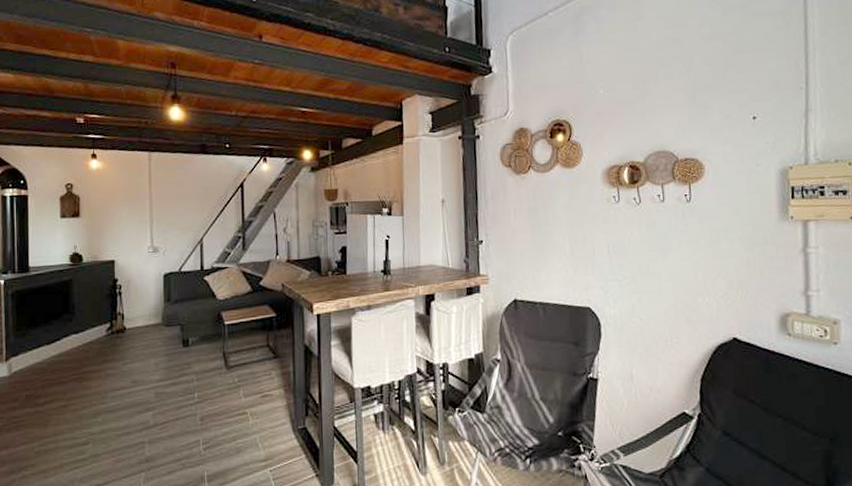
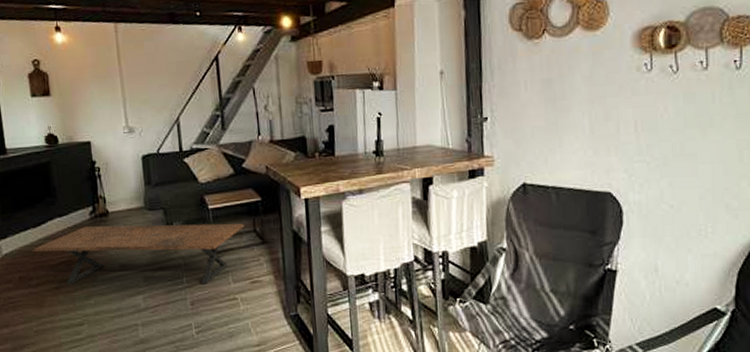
coffee table: none [43,338,258,403] -> present [32,223,245,285]

